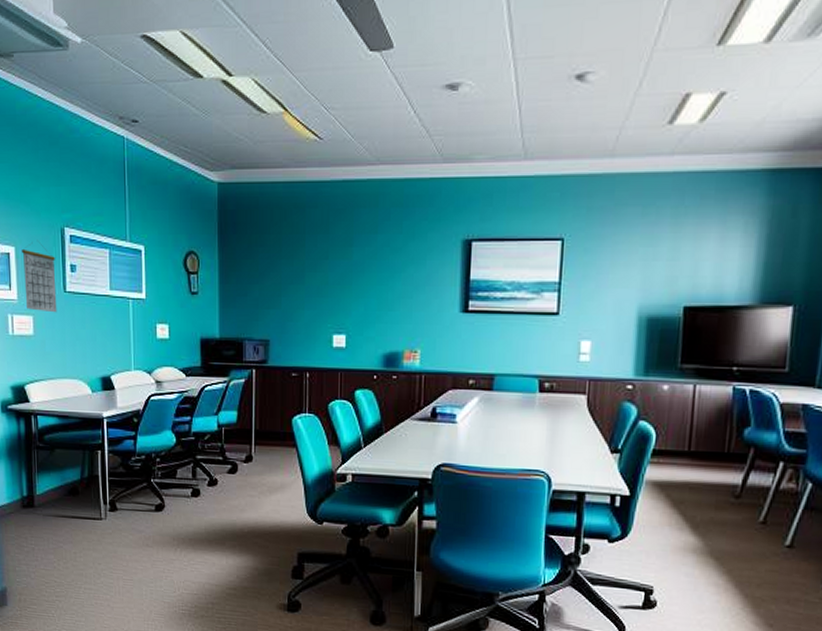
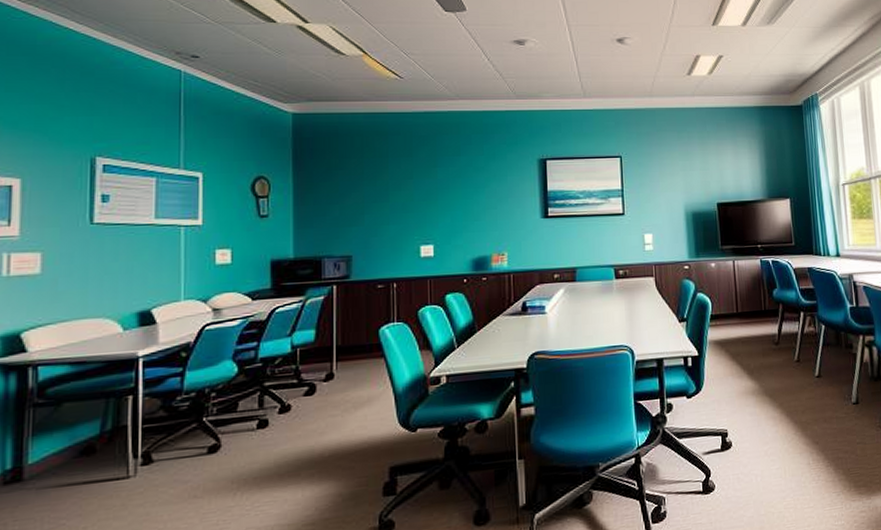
calendar: present [22,240,57,313] -> none [31,170,80,247]

